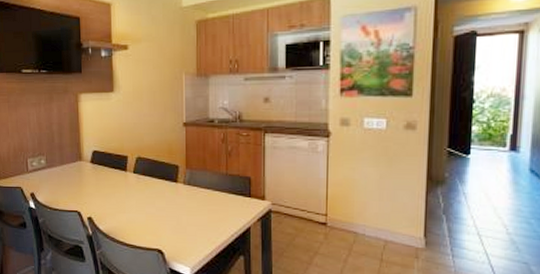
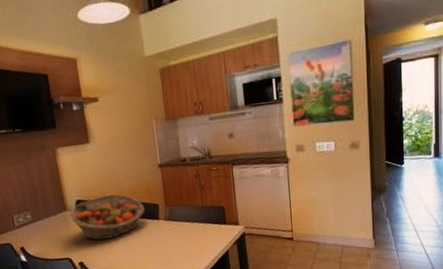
fruit basket: none [84,149,164,196] -> present [69,194,145,240]

